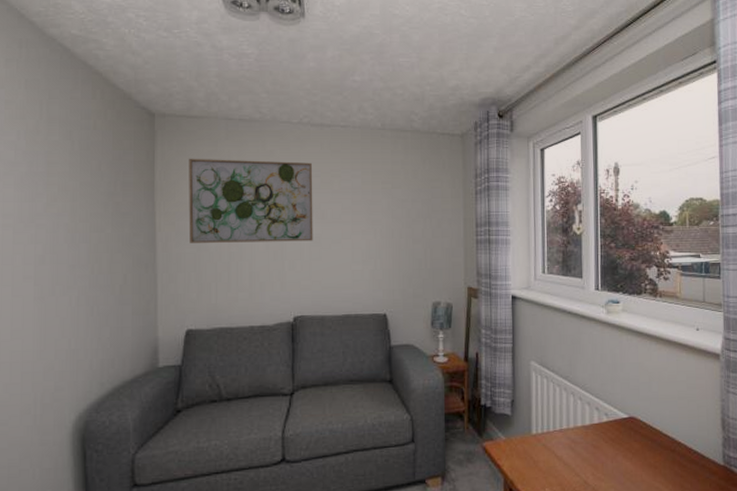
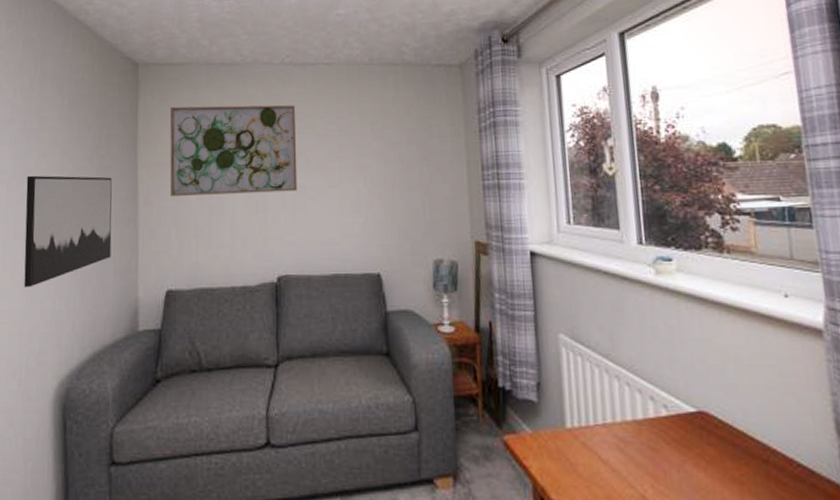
wall art: none [35,219,130,329] -> present [24,175,112,288]

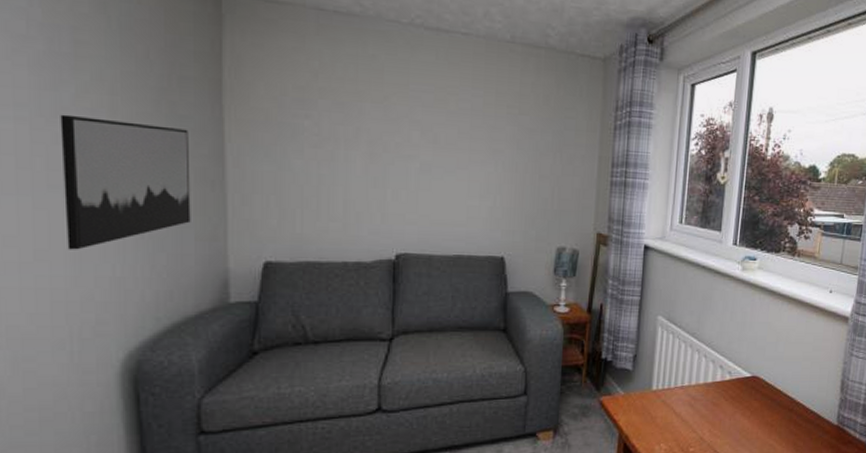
wall art: present [170,105,298,196] -> none [267,54,425,169]

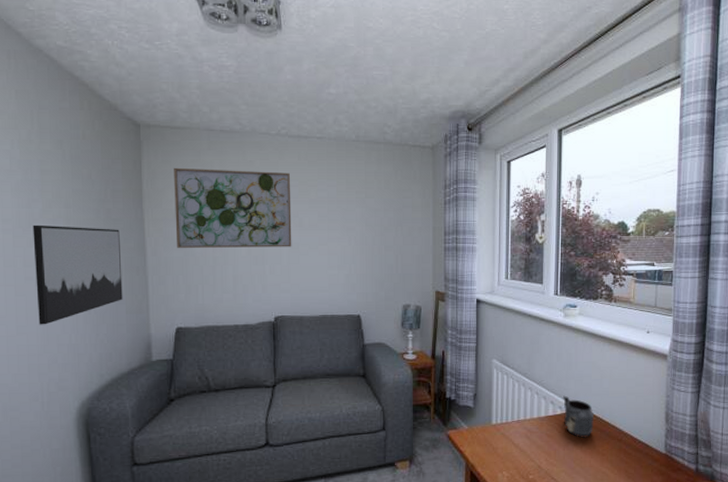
wall art: none [267,54,425,169] -> present [174,167,292,248]
mug: none [732,359,765,408] -> present [563,395,594,439]

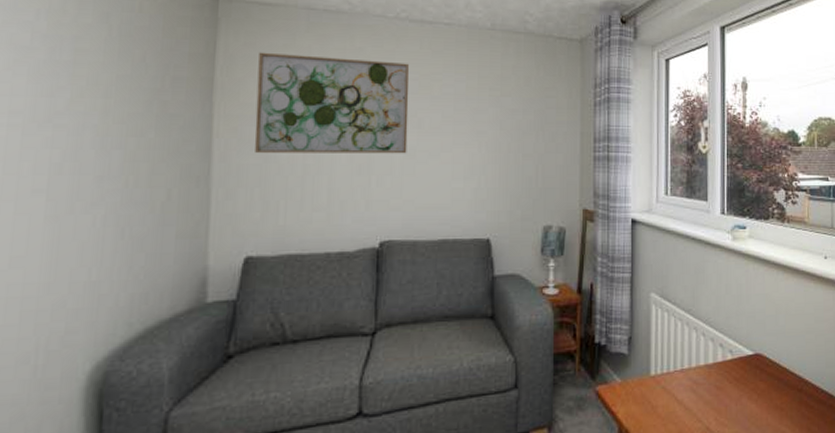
wall art: present [32,224,123,325] -> none [44,119,178,255]
mug: present [563,395,594,439] -> none [734,336,770,390]

